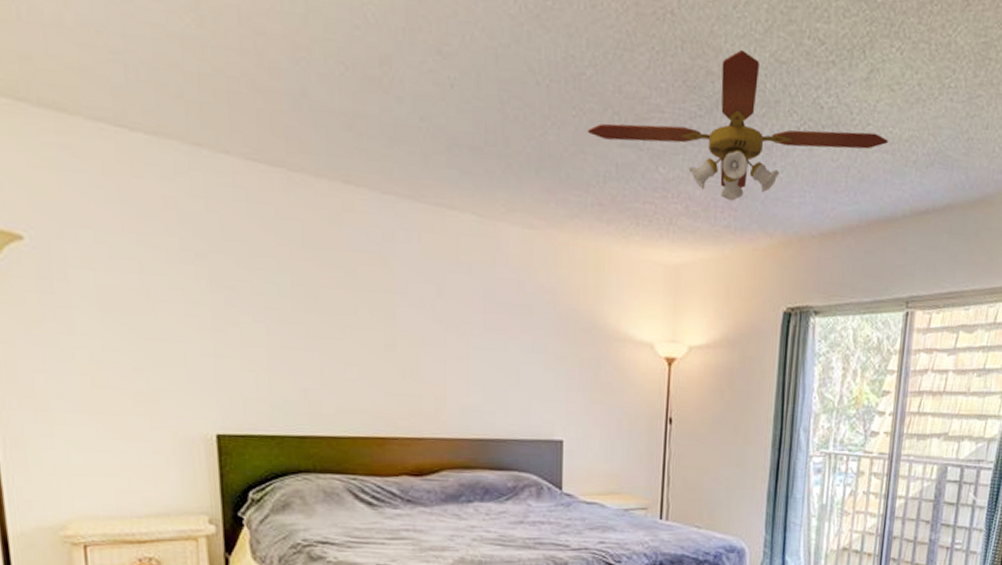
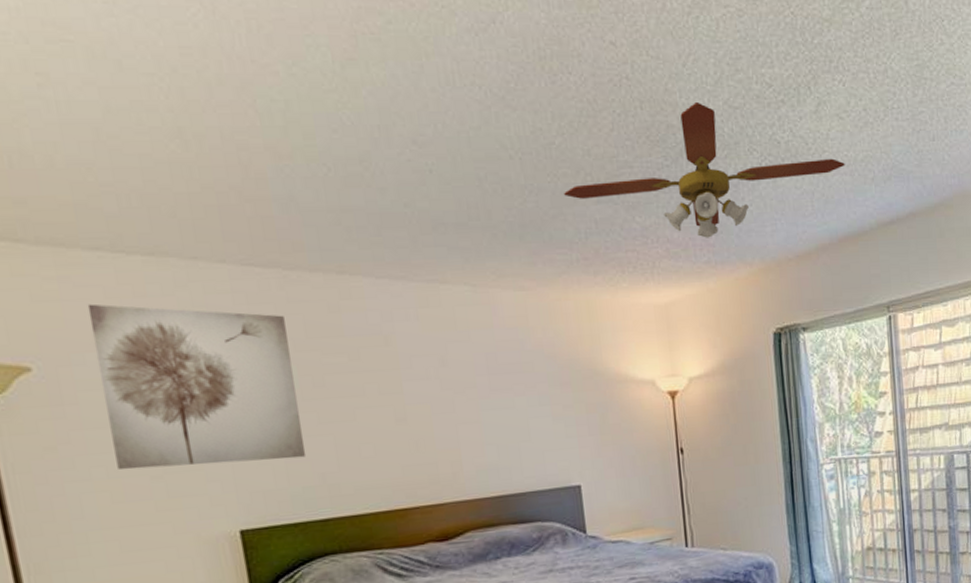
wall art: none [85,177,291,370] -> present [87,304,307,470]

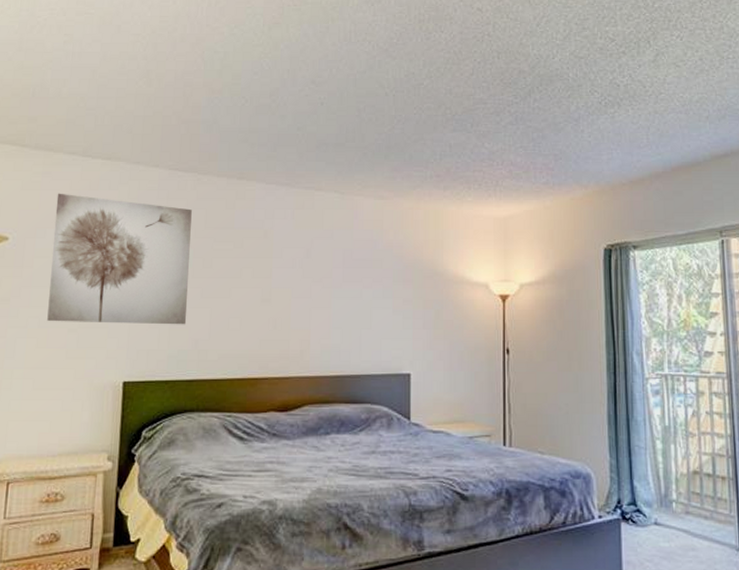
ceiling fan: present [564,101,845,238] -> none [426,52,681,163]

